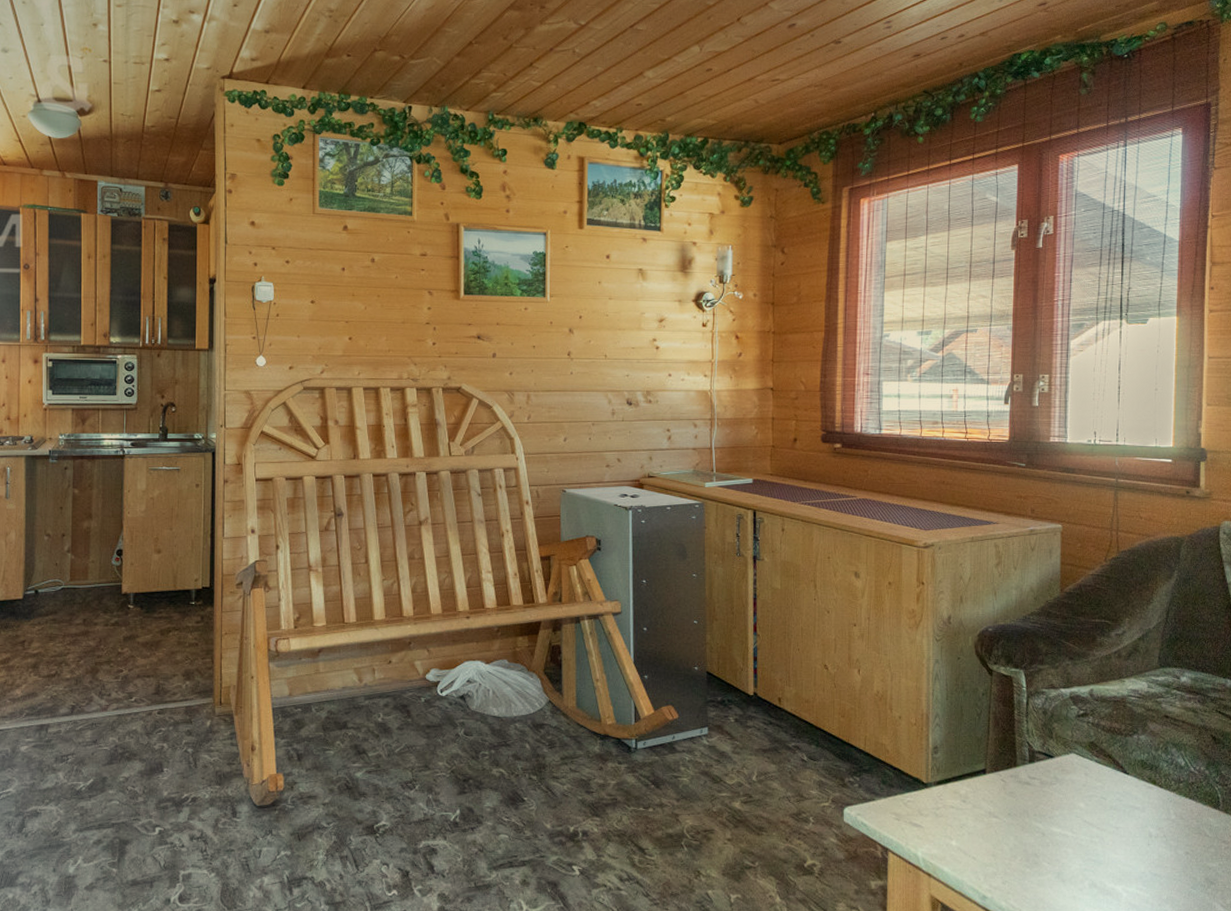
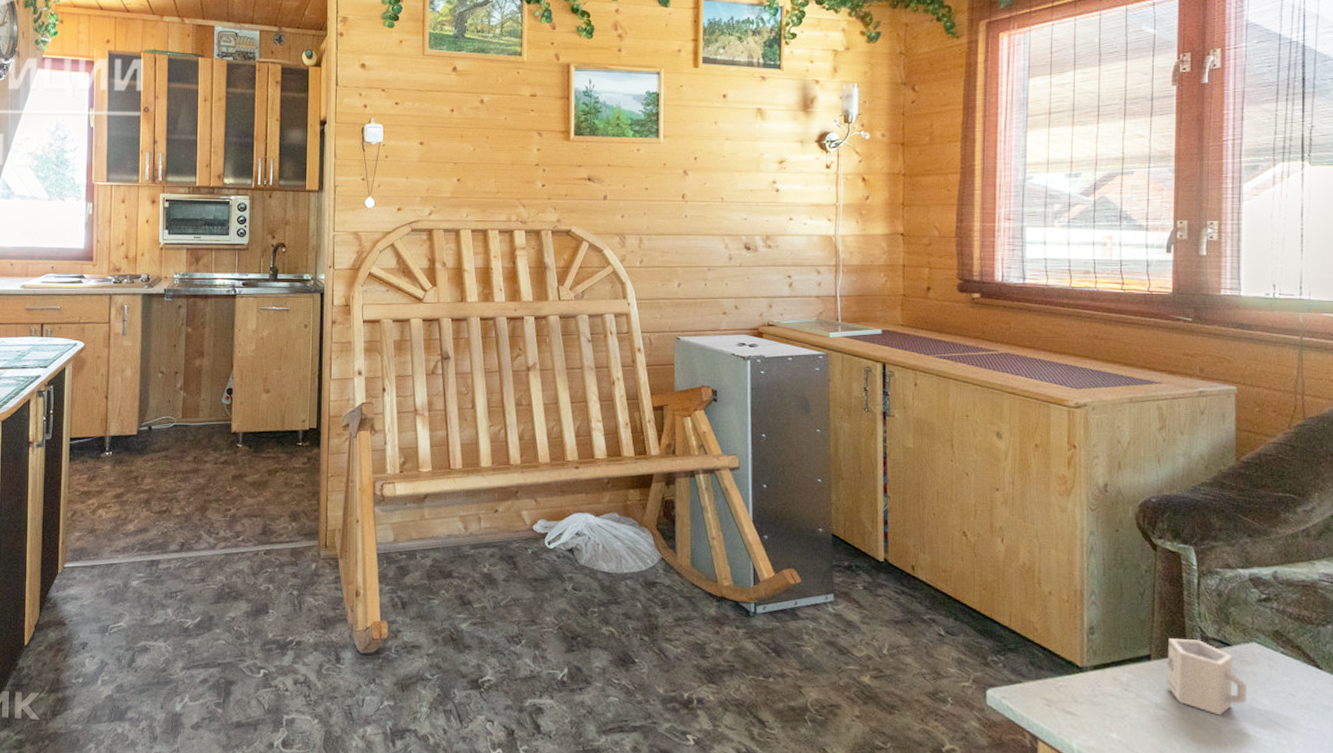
cup: none [1000,752,1066,820] -> present [1168,638,1246,716]

